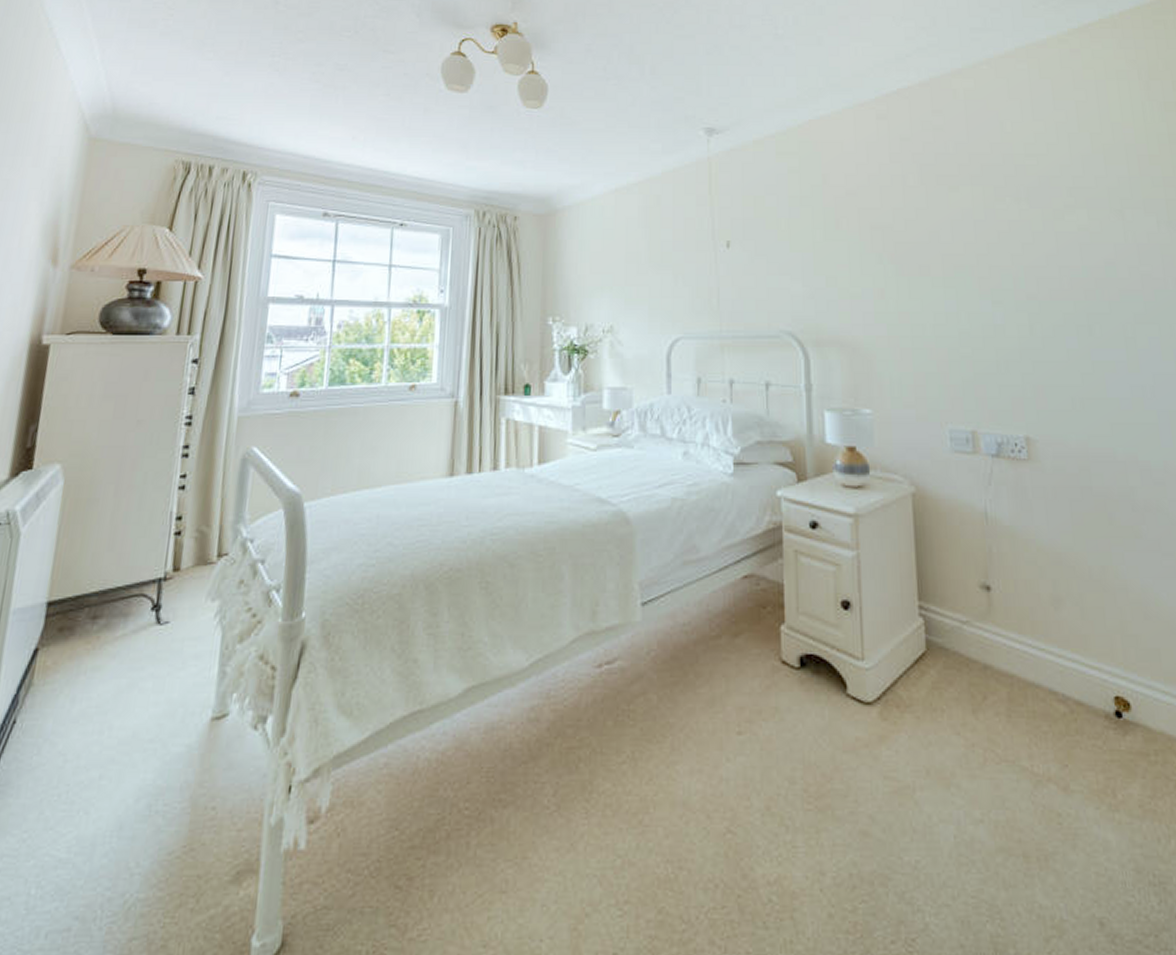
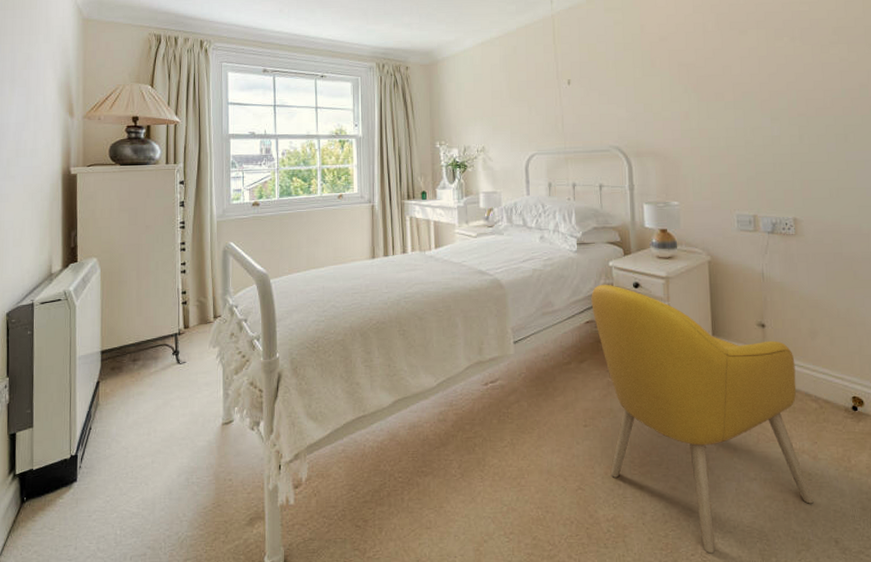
armchair: none [751,522,1067,941] -> present [591,284,814,554]

